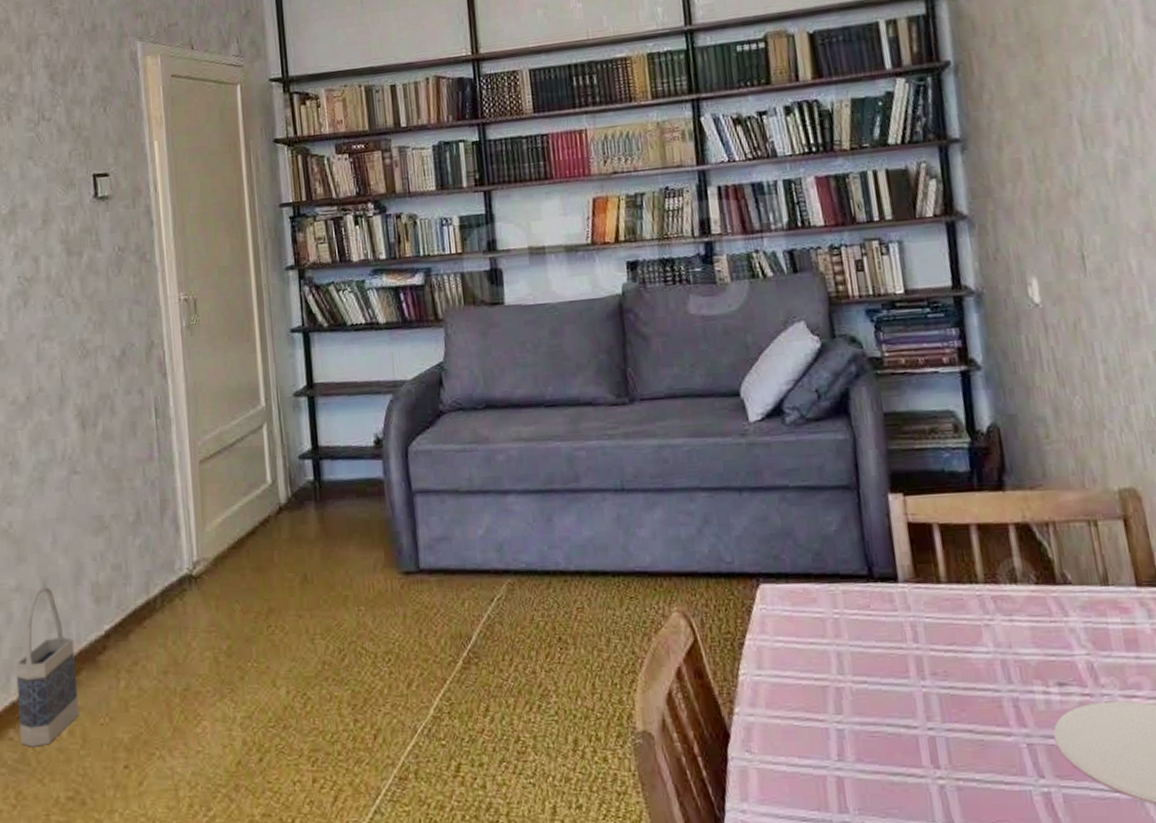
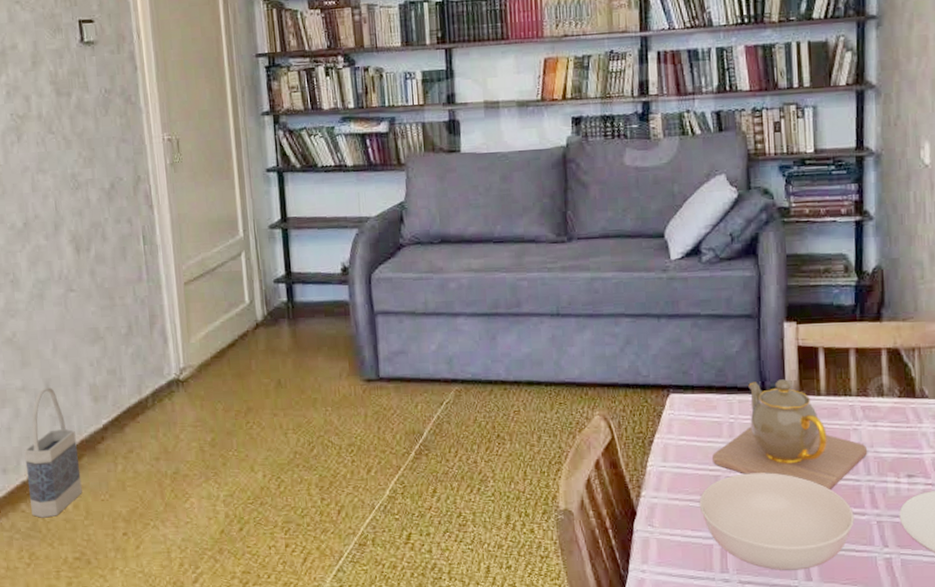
bowl: none [804,681,999,811] -> present [699,472,854,571]
teapot: none [817,564,1006,703] -> present [712,379,868,489]

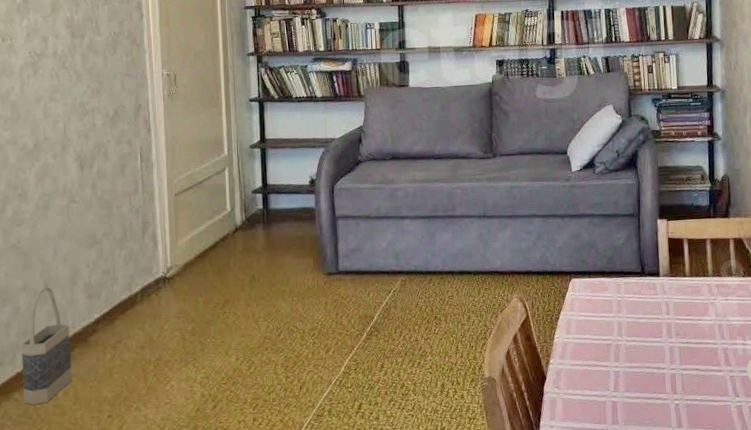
bowl: present [699,472,854,571] -> none [595,340,713,421]
teapot: present [712,379,868,489] -> none [605,264,722,352]

